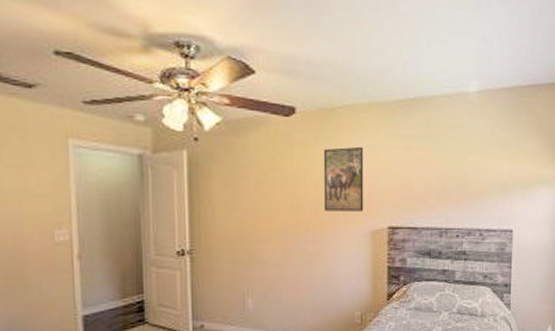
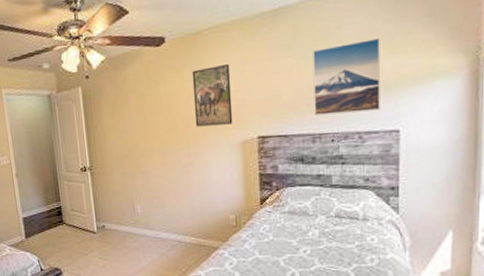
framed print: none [442,141,499,210] -> present [313,37,380,115]

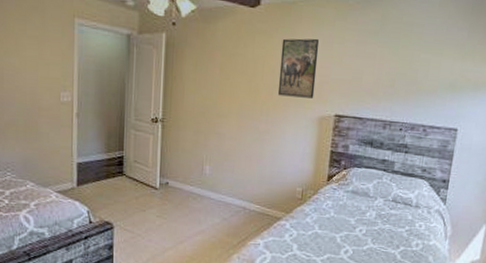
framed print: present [313,37,380,115] -> none [388,41,454,108]

